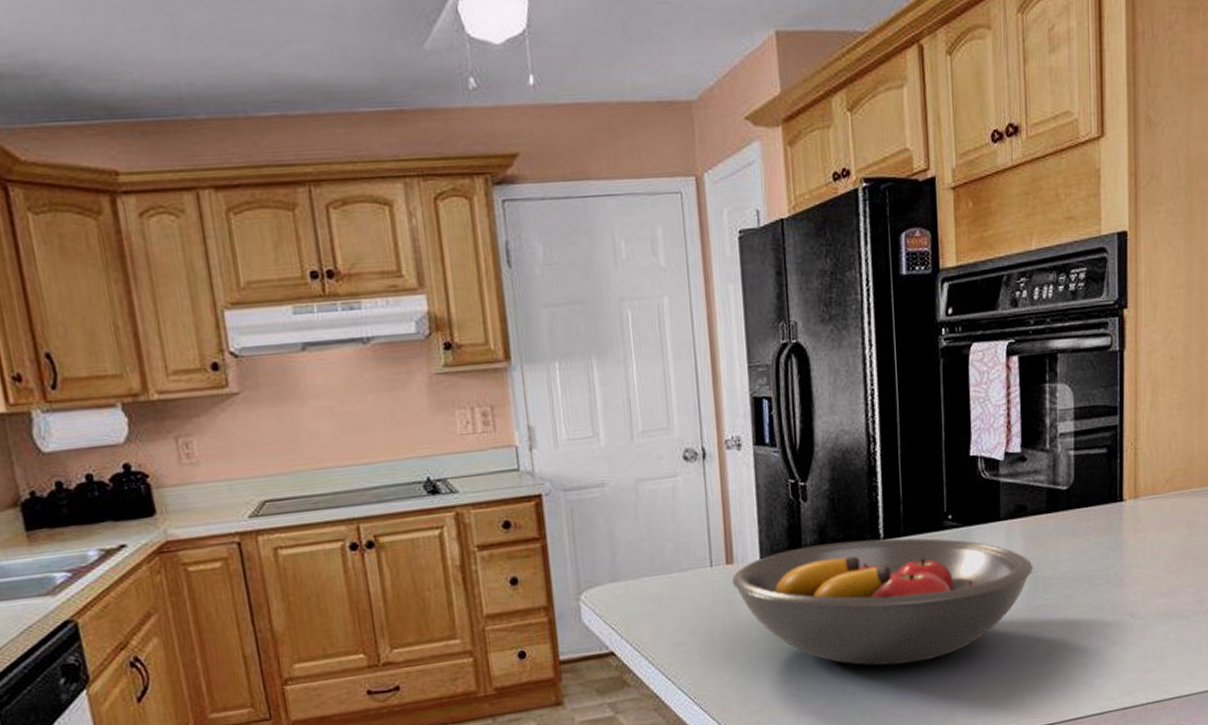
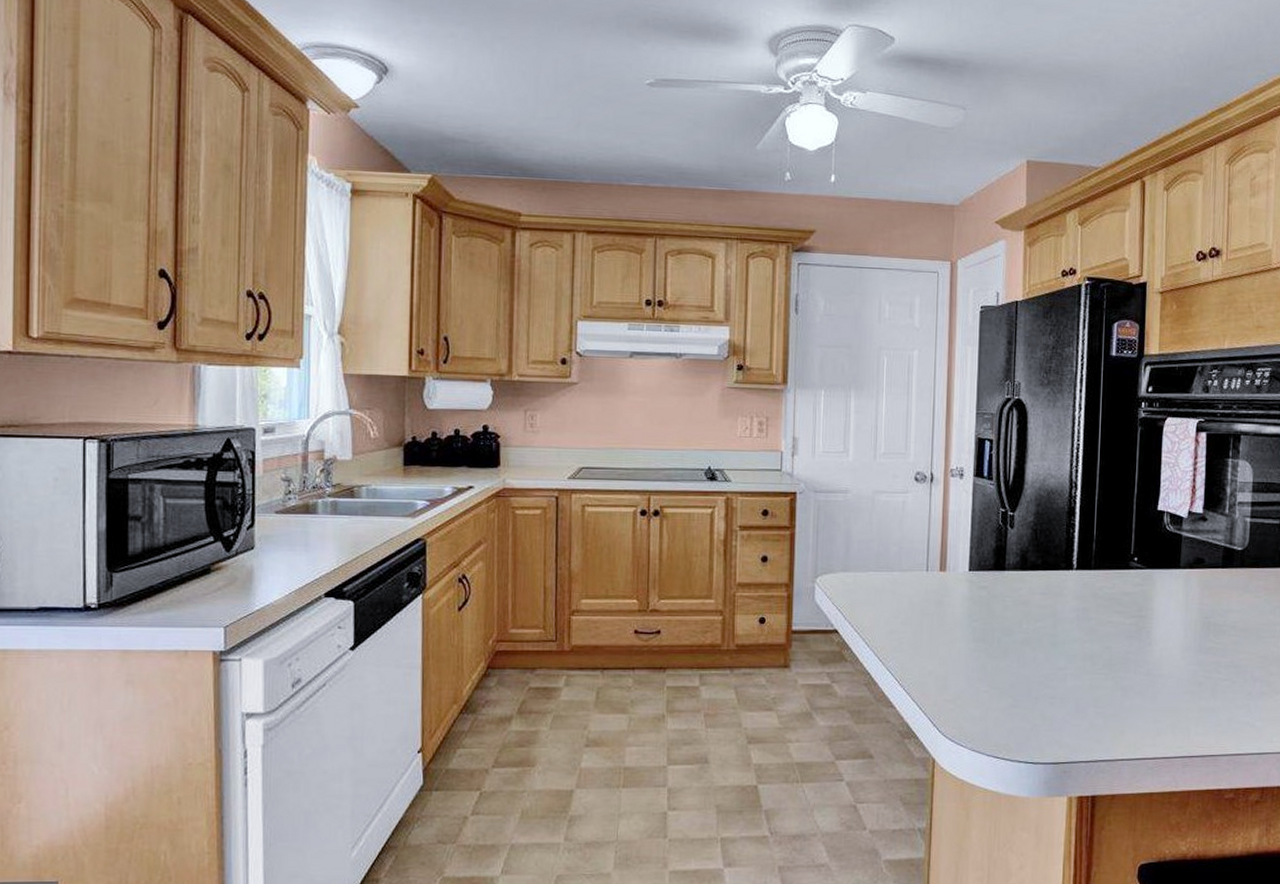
fruit bowl: present [731,538,1033,666] -> none [942,566,1207,680]

